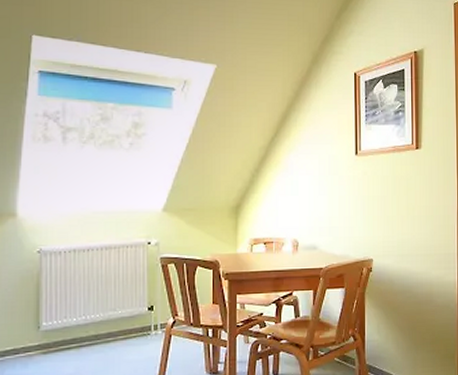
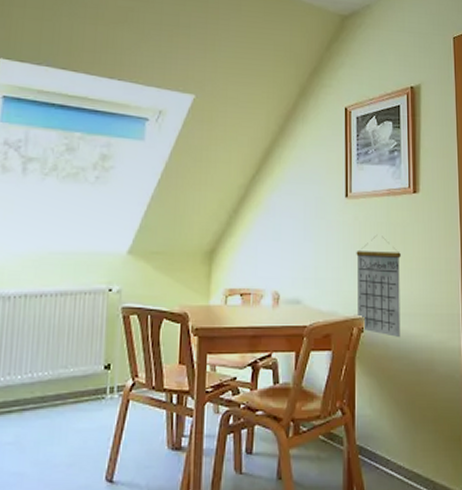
calendar: none [365,188,404,276] -> present [356,236,401,338]

